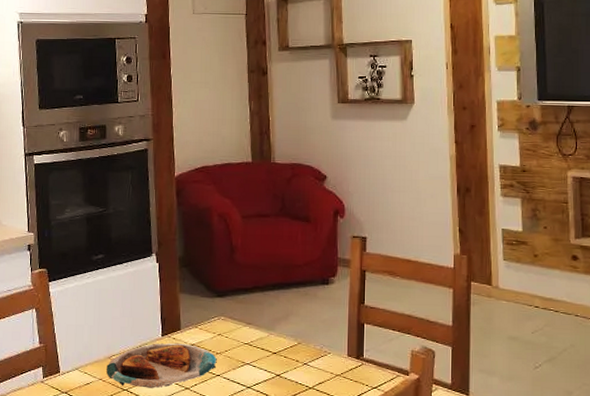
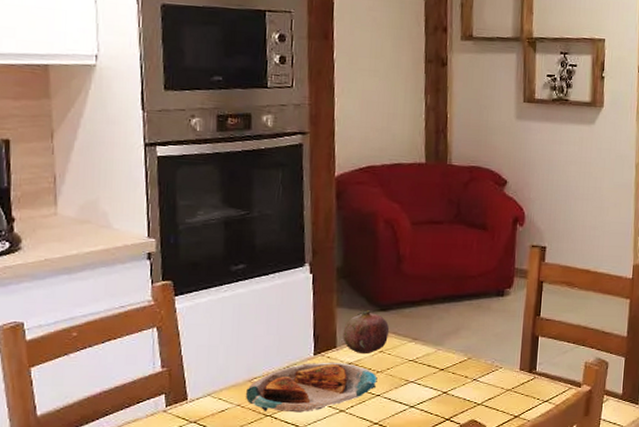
fruit: none [186,295,226,337] -> present [343,309,390,355]

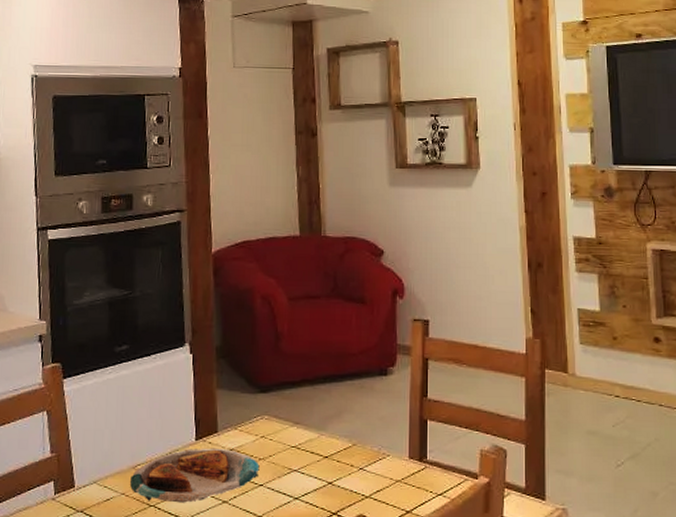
fruit: present [343,309,390,355] -> none [224,390,270,440]

